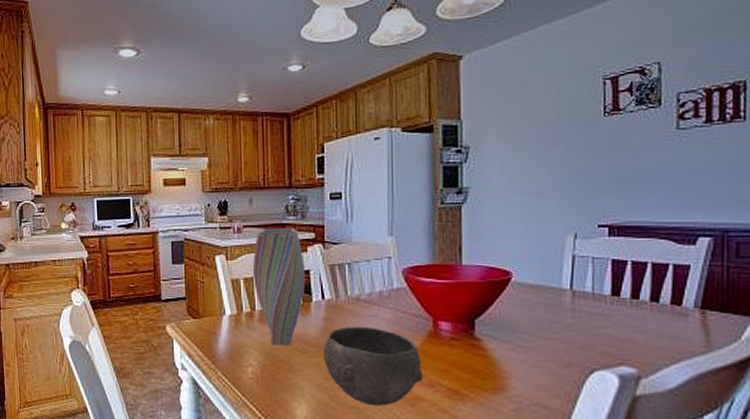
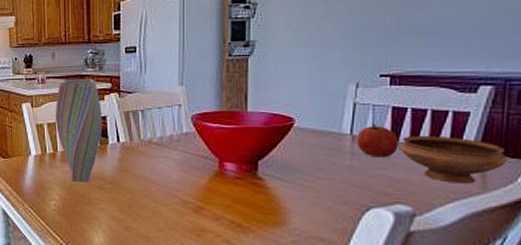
bowl: present [324,326,424,406] -> none [119,166,209,236]
apple: none [577,278,620,315] -> present [356,123,399,158]
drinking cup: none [622,290,729,343] -> present [400,135,507,184]

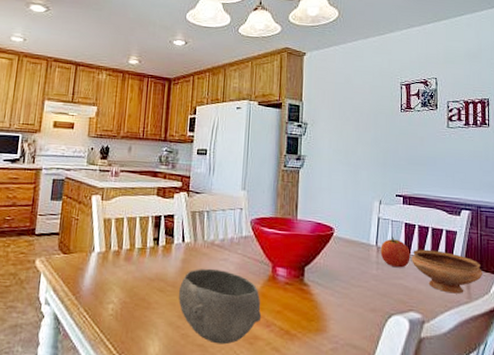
vase: present [55,78,102,183] -> none [124,174,171,284]
bowl: none [119,166,209,236] -> present [179,268,262,345]

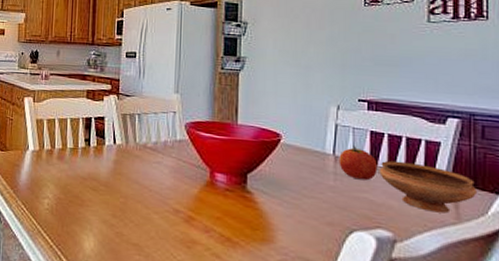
bowl: present [179,268,262,345] -> none [112,170,200,246]

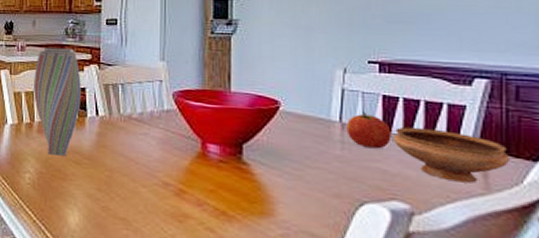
vase: none [55,77,101,183] -> present [34,47,81,156]

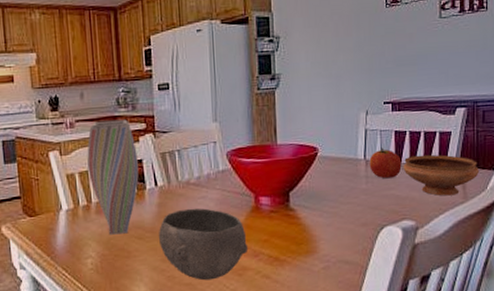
bowl: none [96,142,192,220] -> present [159,208,249,281]

